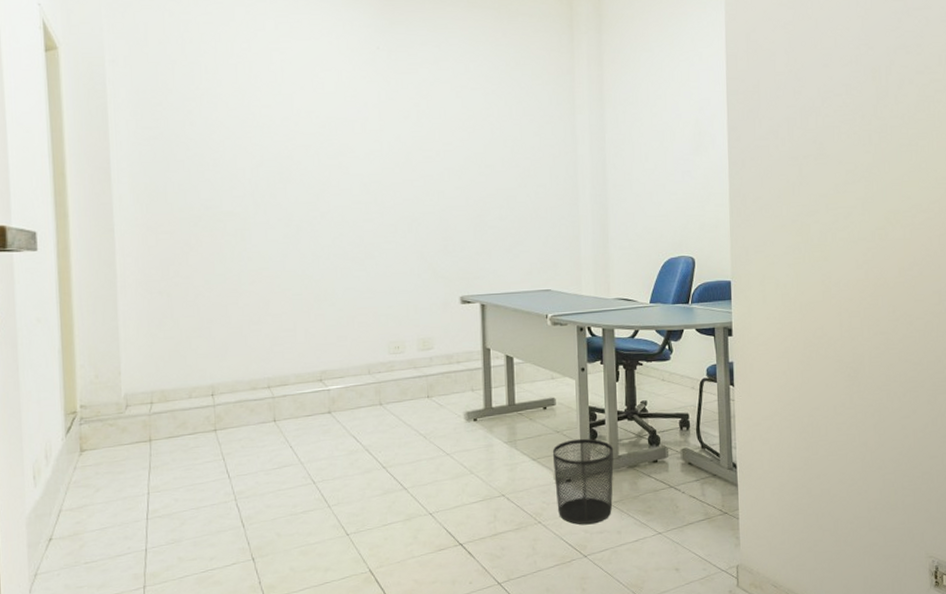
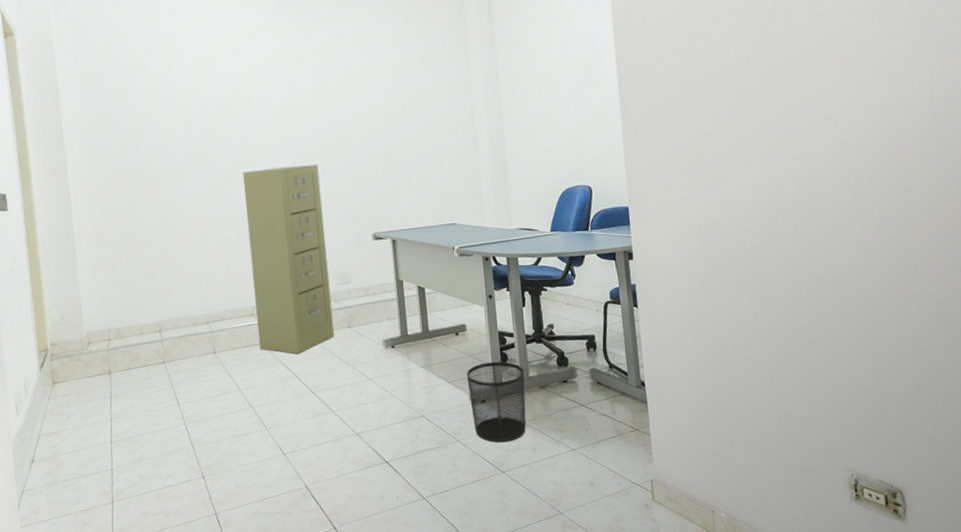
filing cabinet: none [319,218,412,425] -> present [243,164,335,354]

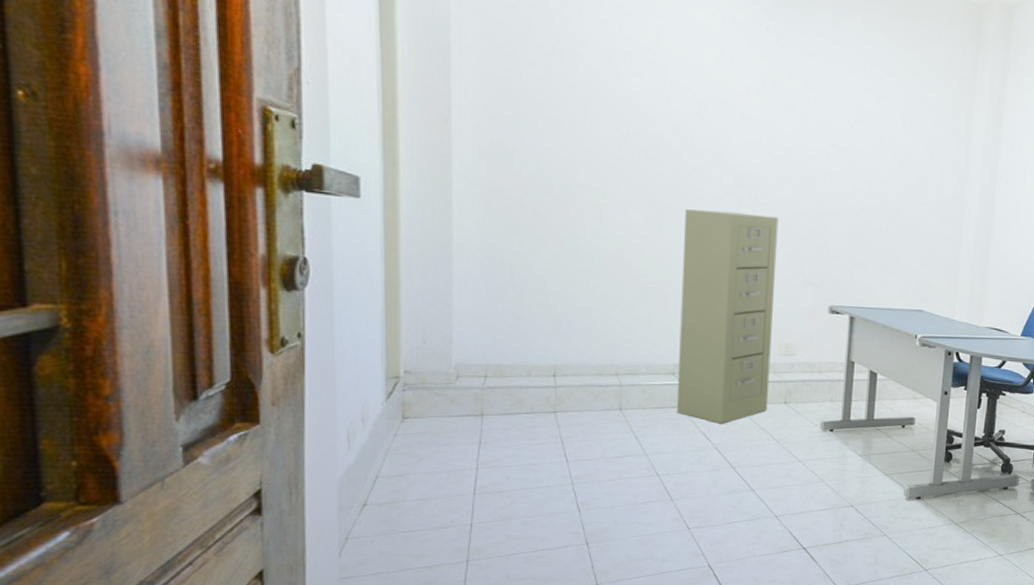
waste bin: present [466,361,527,443] -> none [904,459,967,541]

